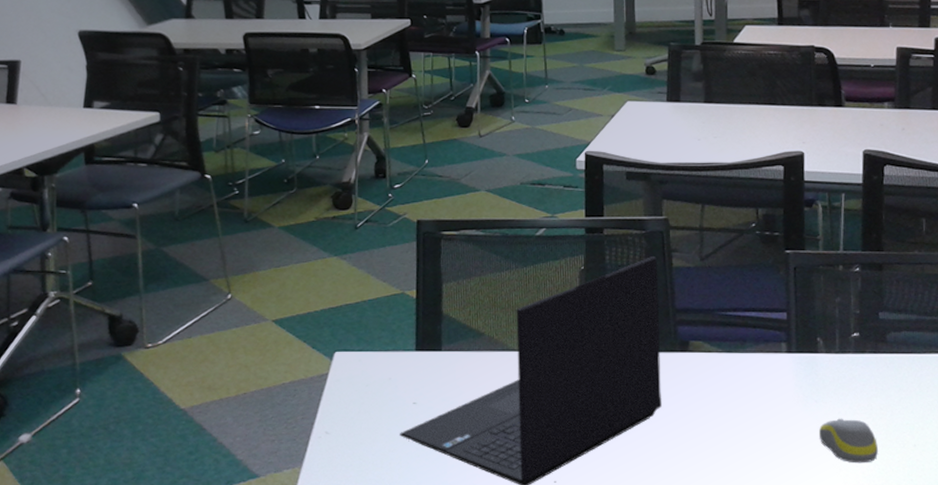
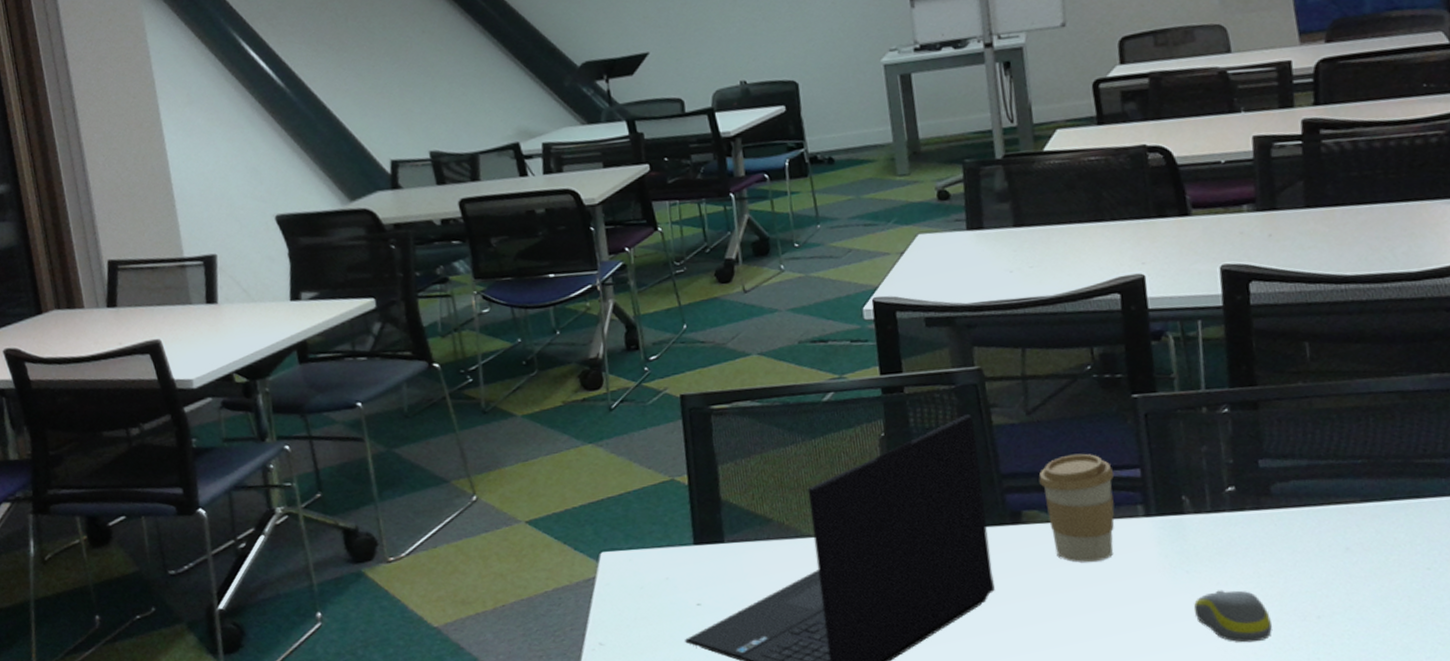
coffee cup: none [705,296,766,389] -> present [1039,453,1115,563]

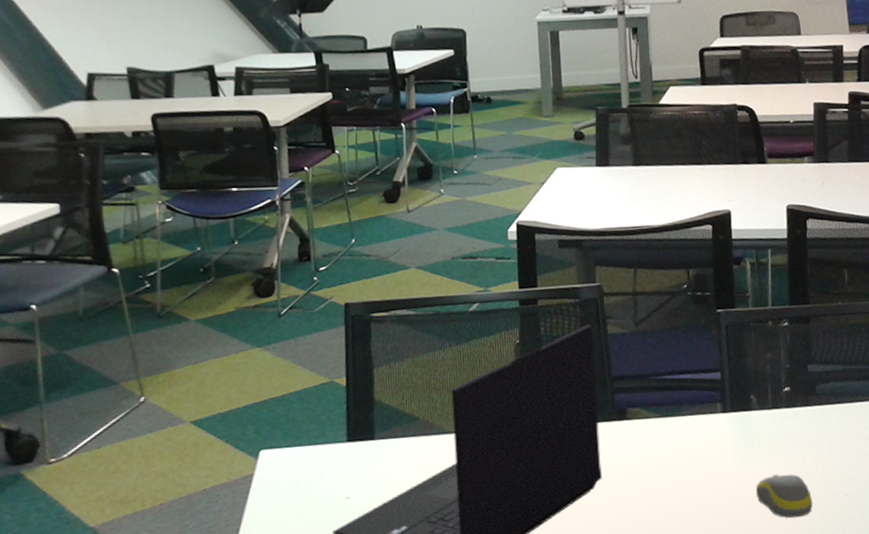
coffee cup: present [1039,453,1115,563] -> none [642,359,701,453]

